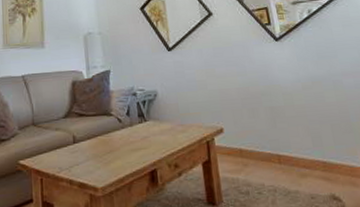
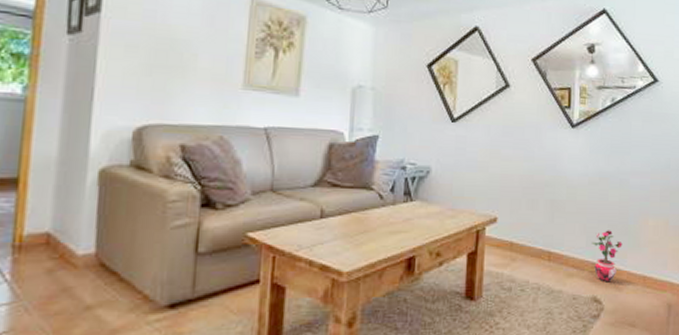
potted plant: none [317,129,350,180] -> present [591,230,623,283]

